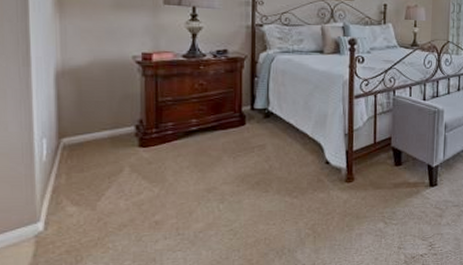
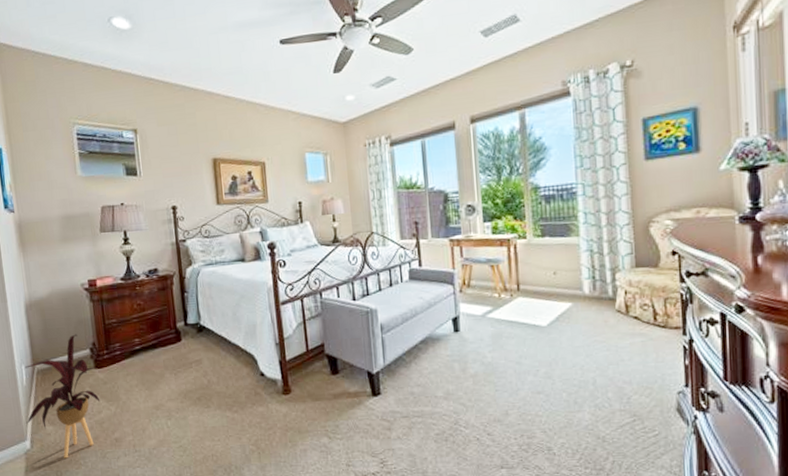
house plant: none [41,109,142,242] -> present [24,334,101,459]

